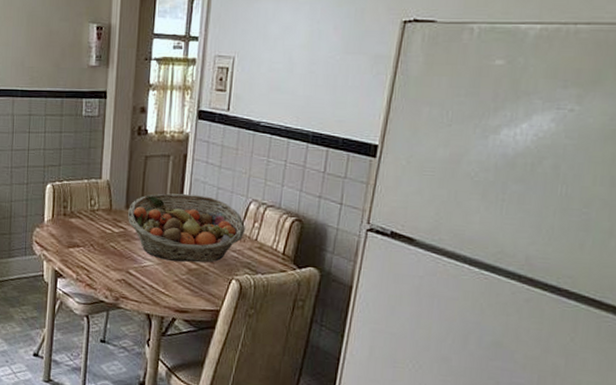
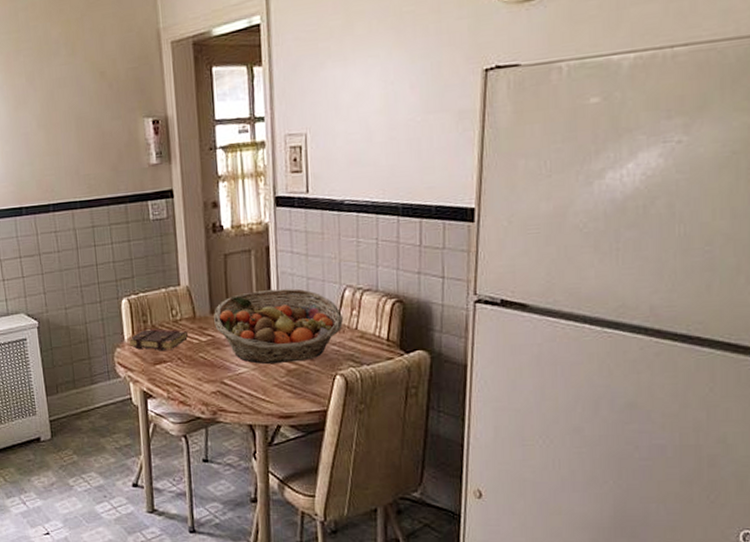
book: none [47,213,102,237] -> present [128,328,188,351]

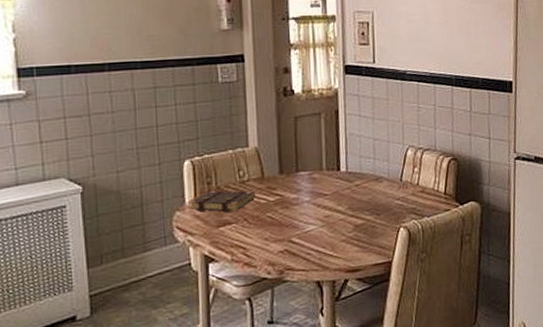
fruit basket: present [214,288,344,364] -> none [283,149,407,221]

